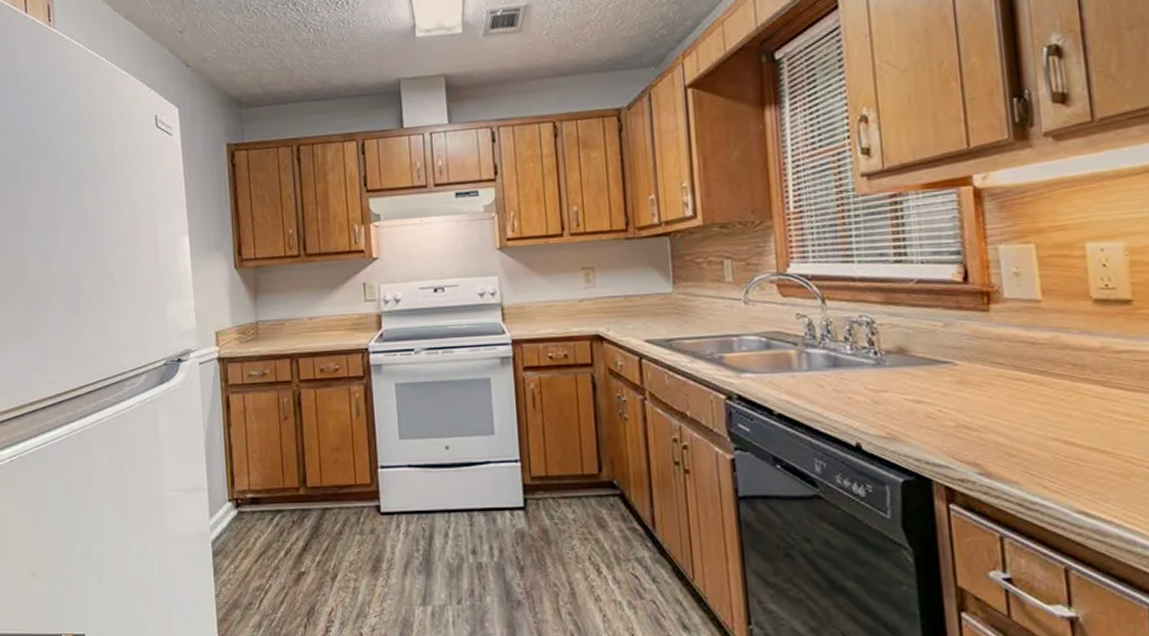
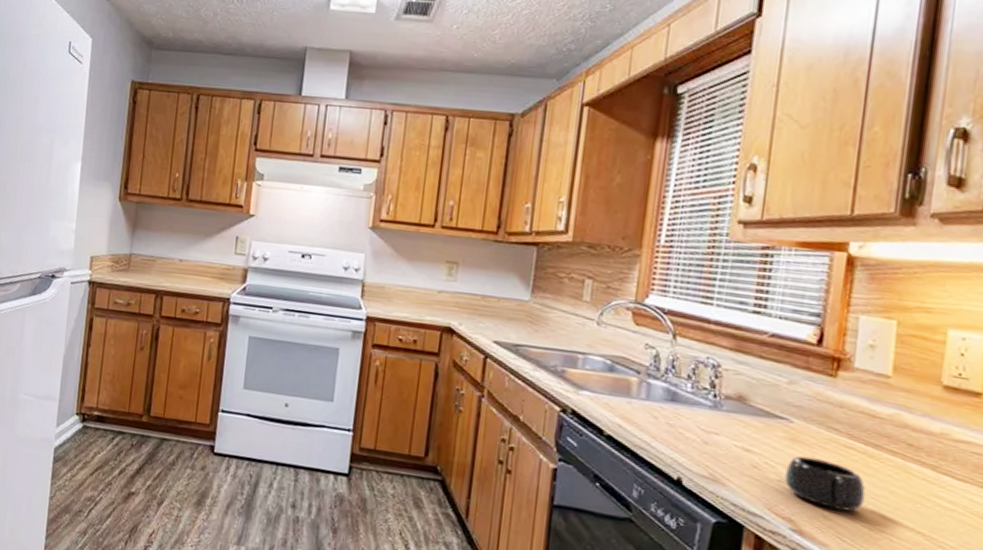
mug: none [960,396,1044,444] -> present [785,455,866,512]

